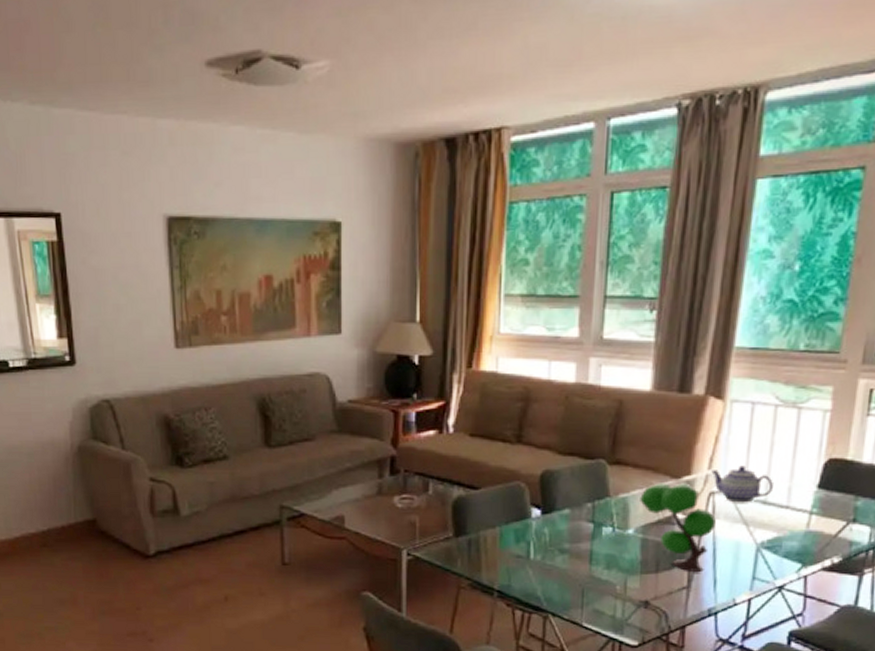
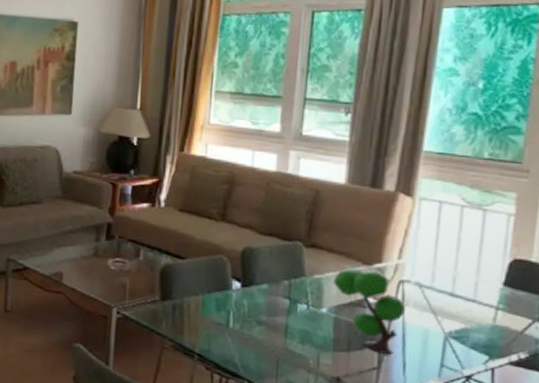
teapot: present [711,465,773,503] -> none [401,258,460,294]

